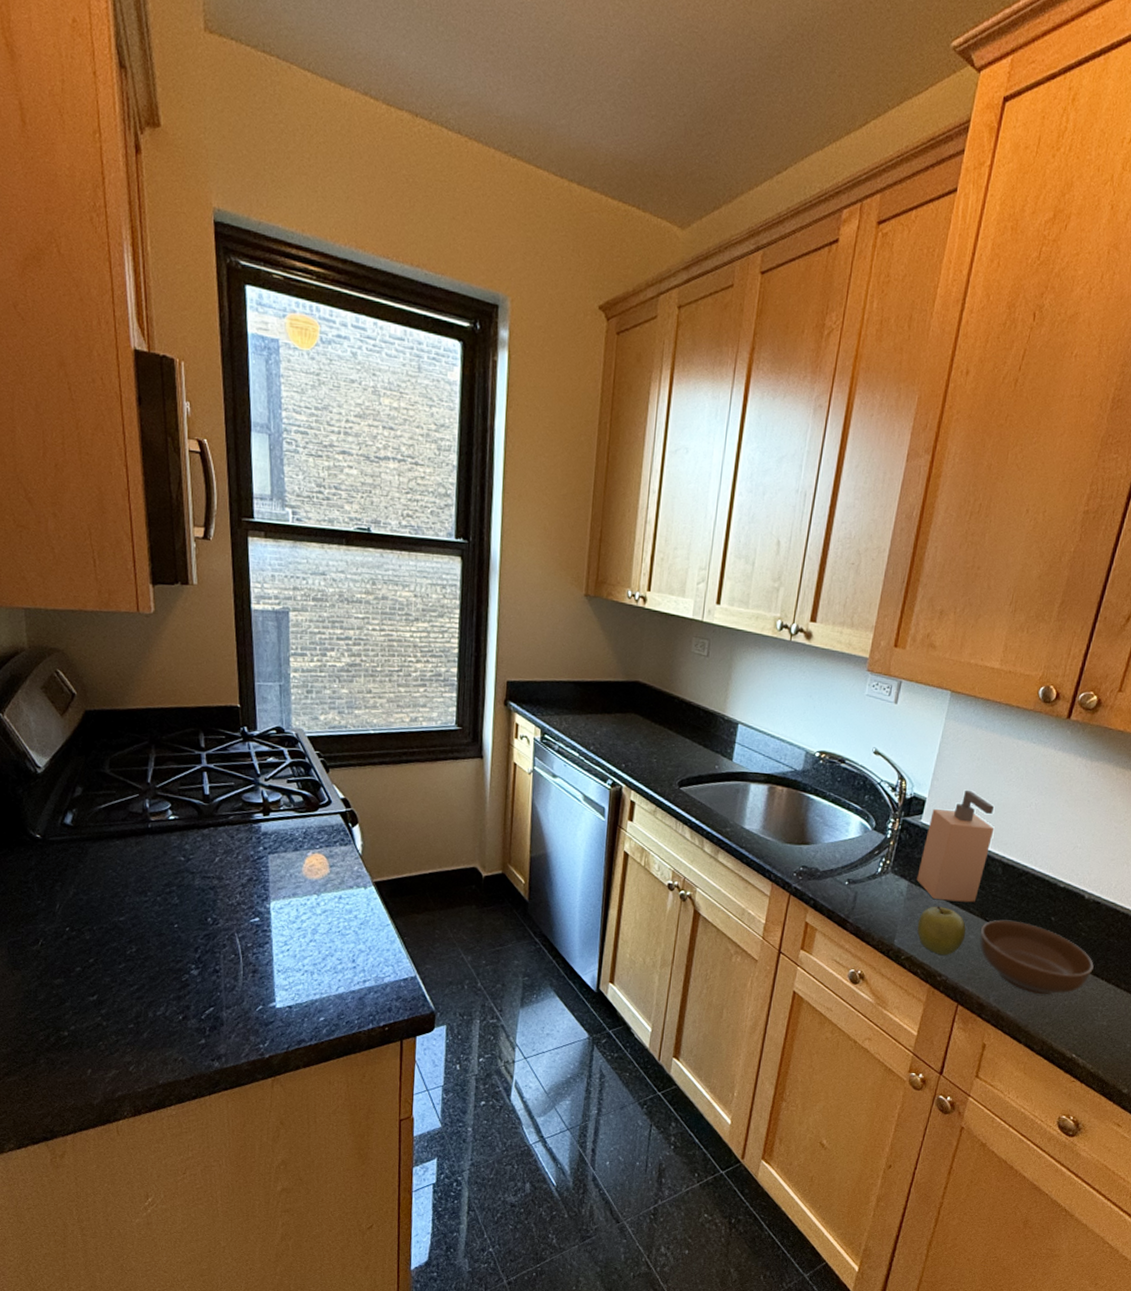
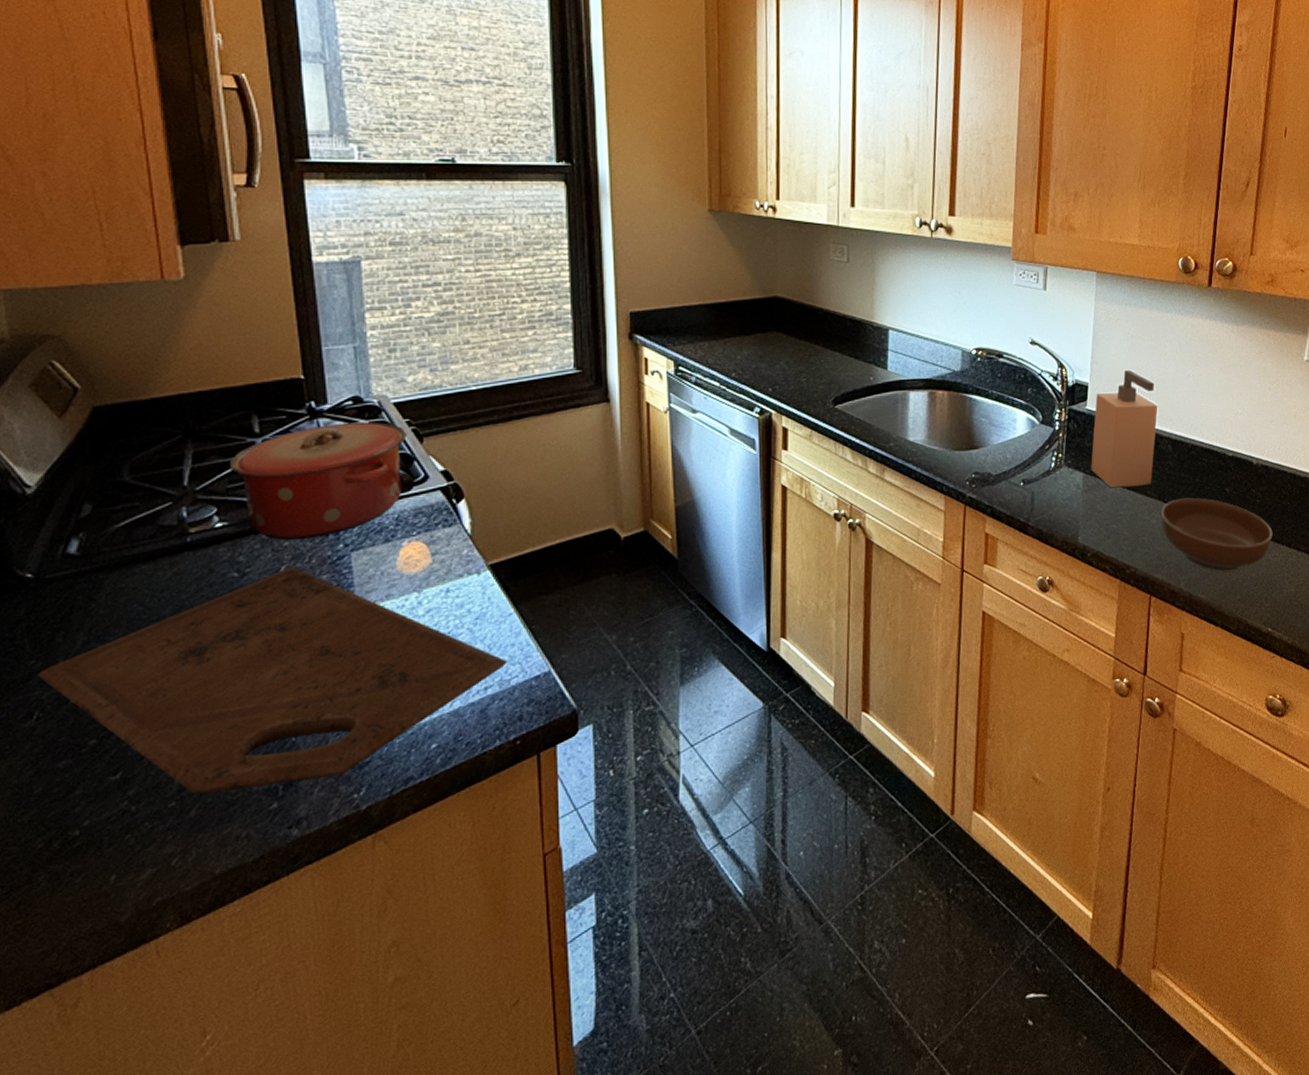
cutting board: none [42,859,384,1028] -> present [37,567,508,795]
casserole: none [181,748,317,839] -> present [229,421,407,540]
fruit: present [917,906,966,956] -> none [1098,494,1147,547]

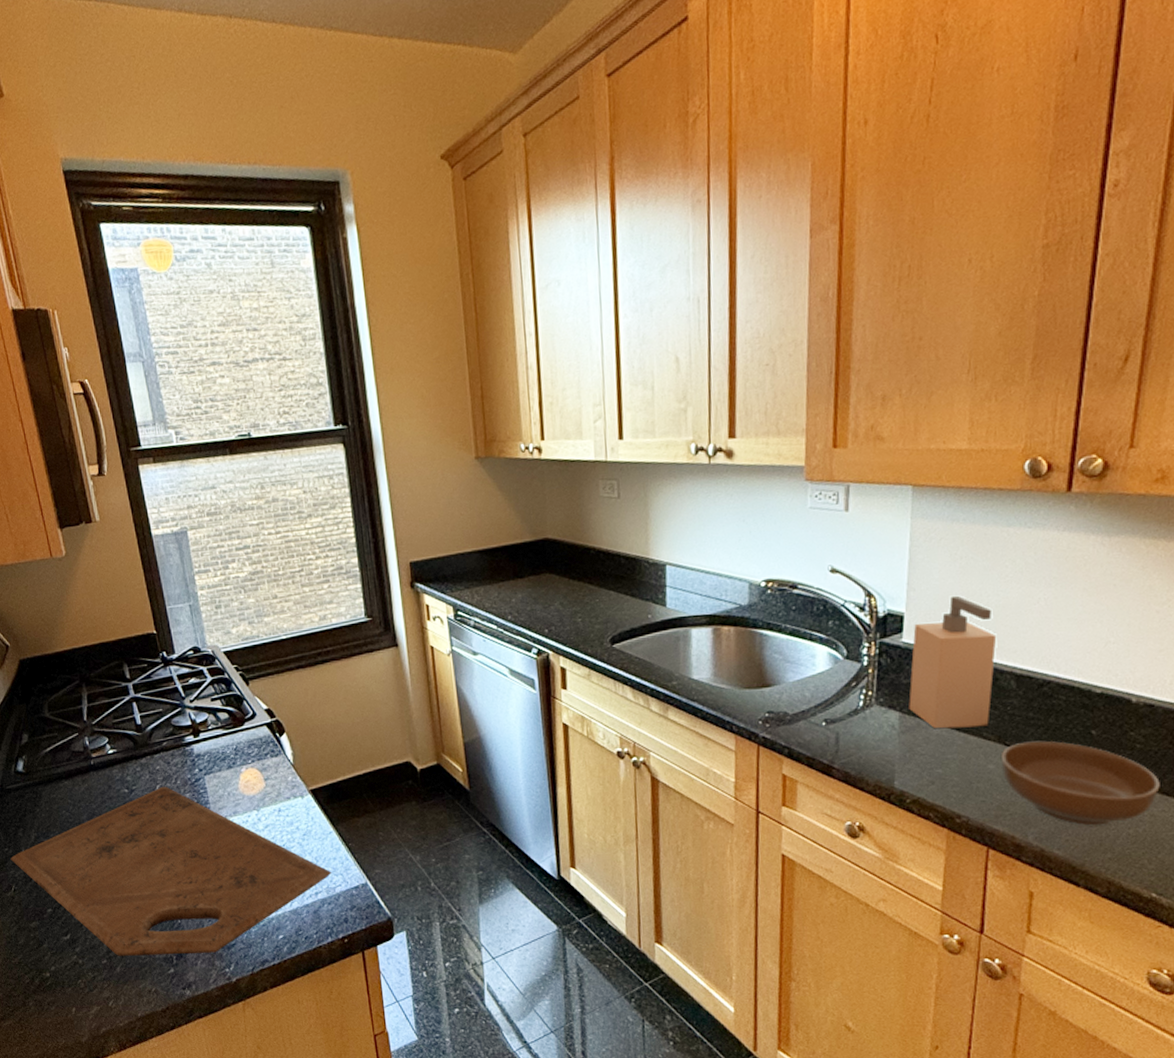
casserole: present [229,421,407,540] -> none [112,668,237,765]

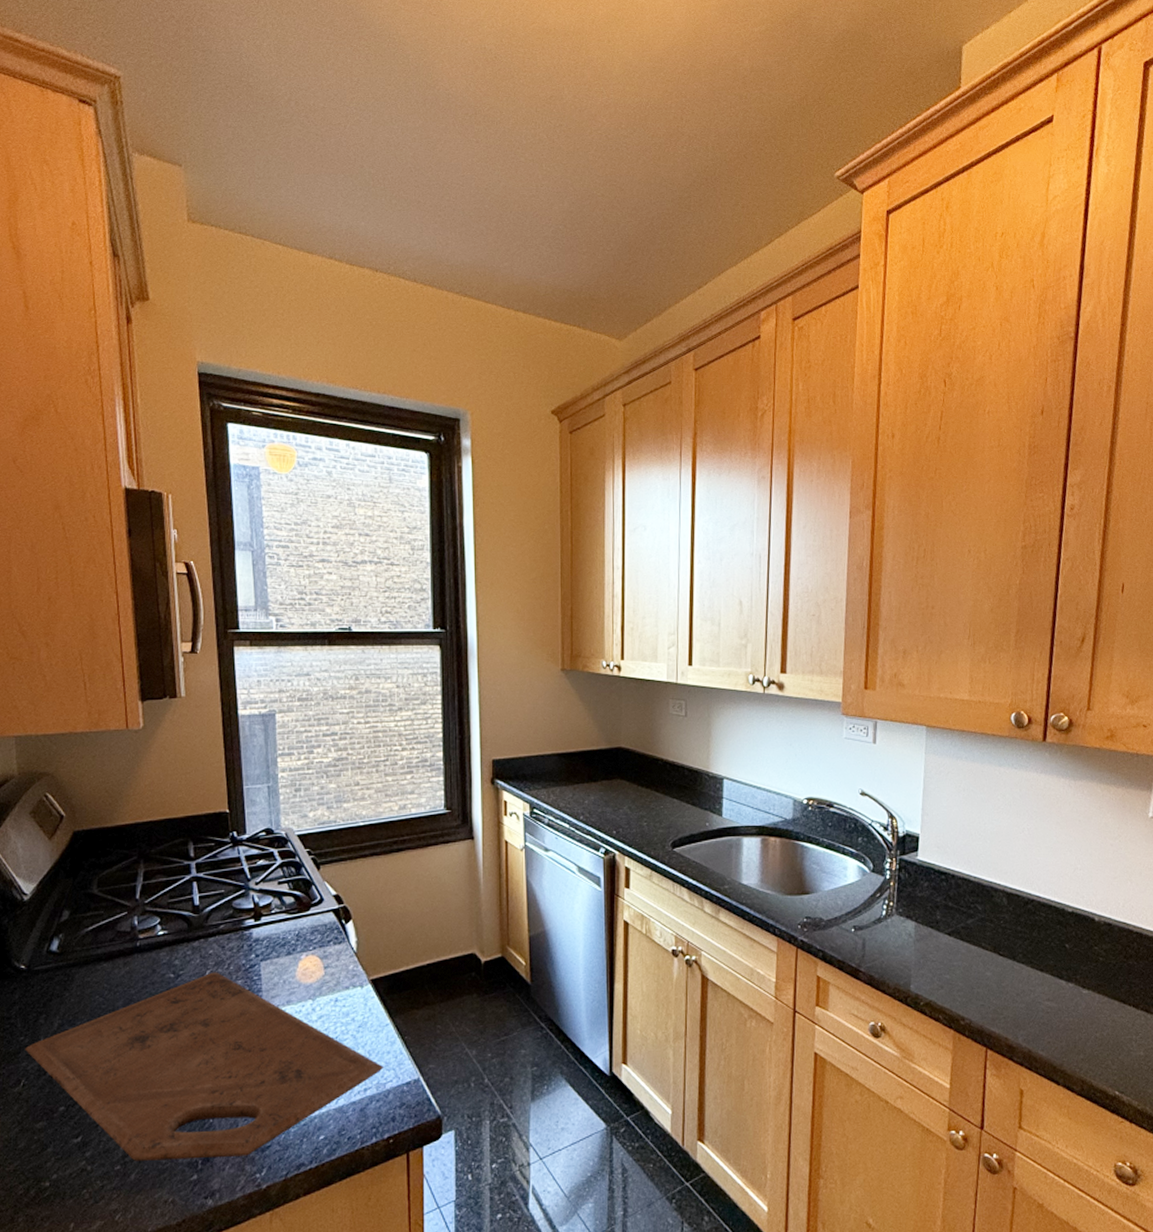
soap dispenser: present [909,595,997,729] -> none [923,821,992,939]
bowl: present [1000,740,1160,826] -> none [996,952,1119,1029]

